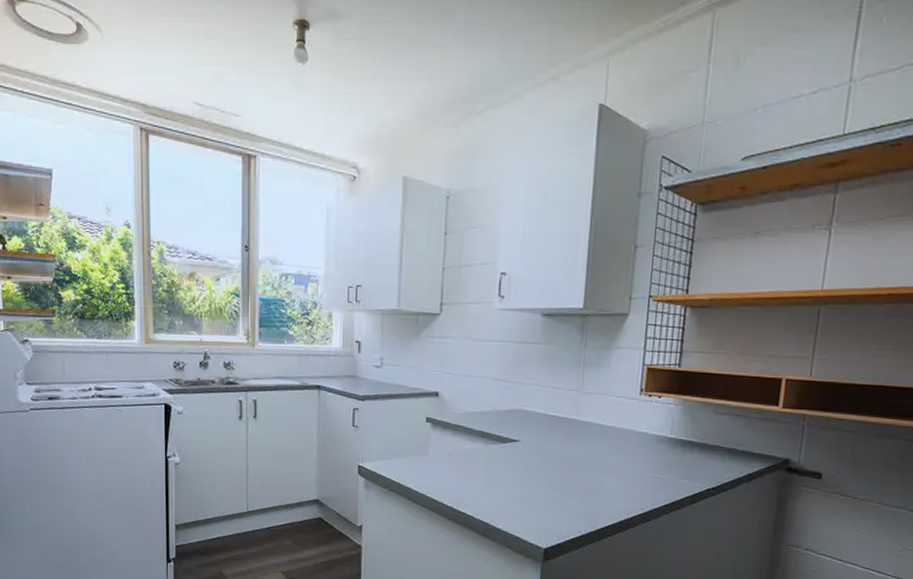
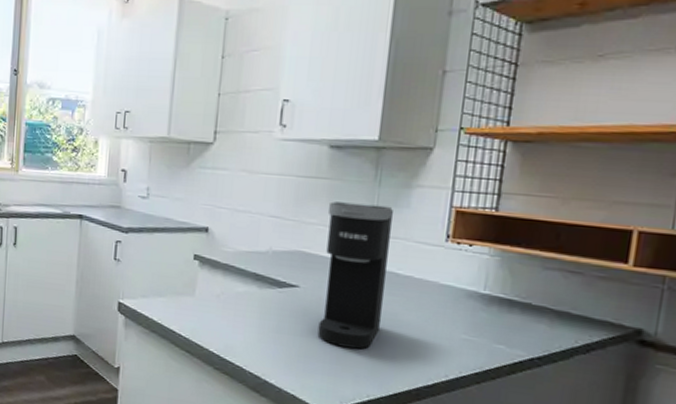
coffee maker: none [537,364,597,492] -> present [317,201,393,349]

